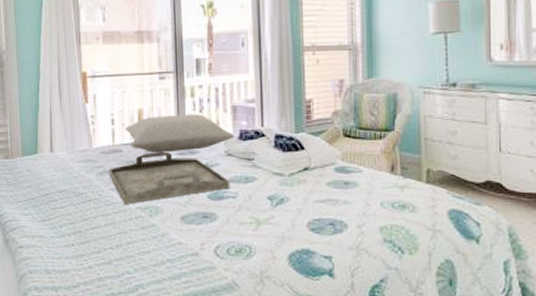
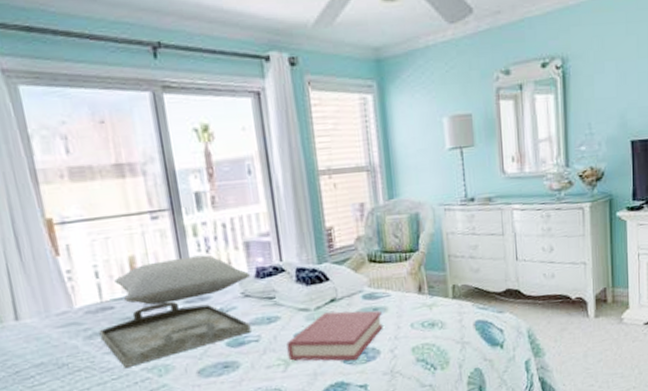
hardback book: none [260,180,353,231] -> present [286,310,383,361]

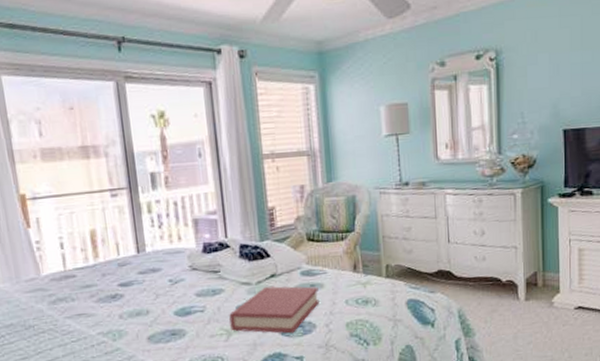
serving tray: present [99,301,251,368] -> none [62,272,197,331]
pillow: present [114,255,251,305] -> none [77,230,199,275]

